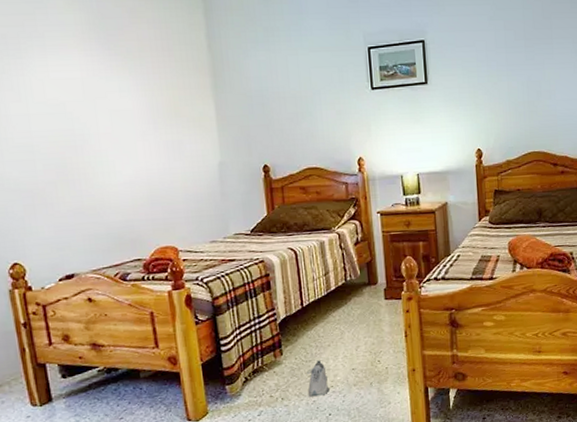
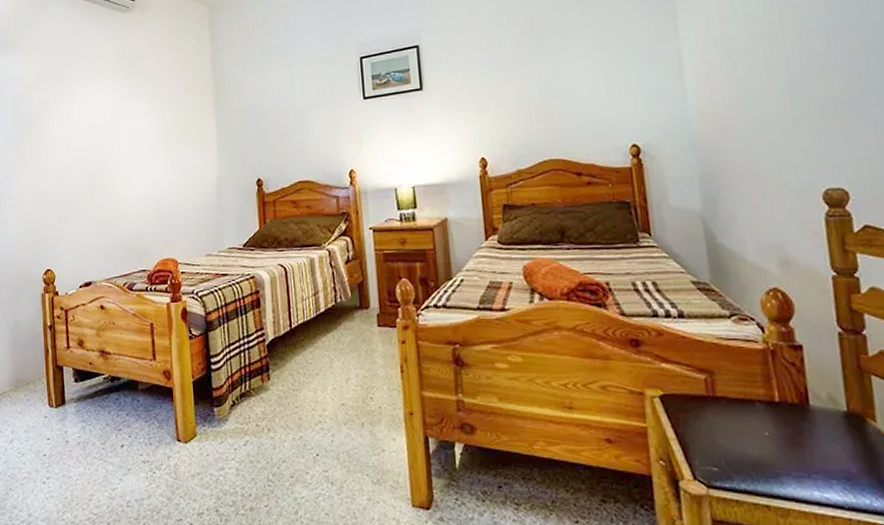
shoe: present [307,360,330,397] -> none [294,390,317,432]

